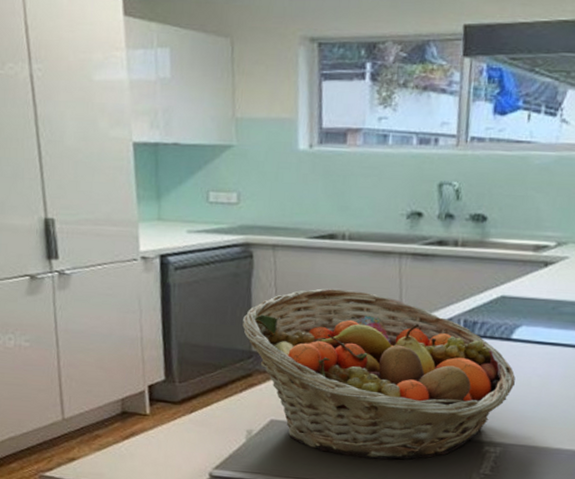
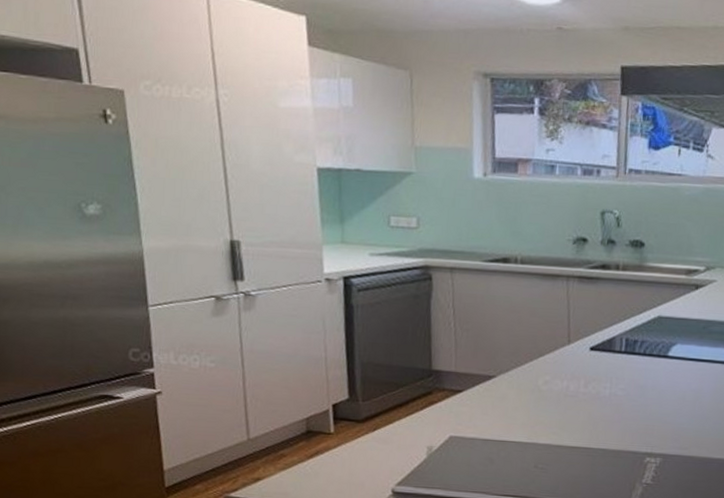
fruit basket: present [242,288,516,460] -> none [422,309,672,472]

